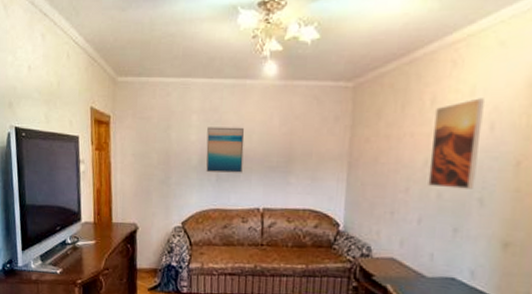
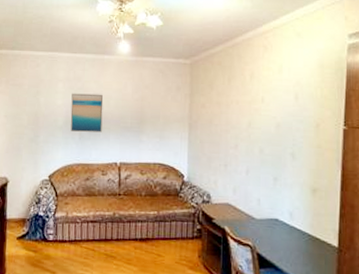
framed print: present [428,98,484,189] -> none [252,75,289,146]

